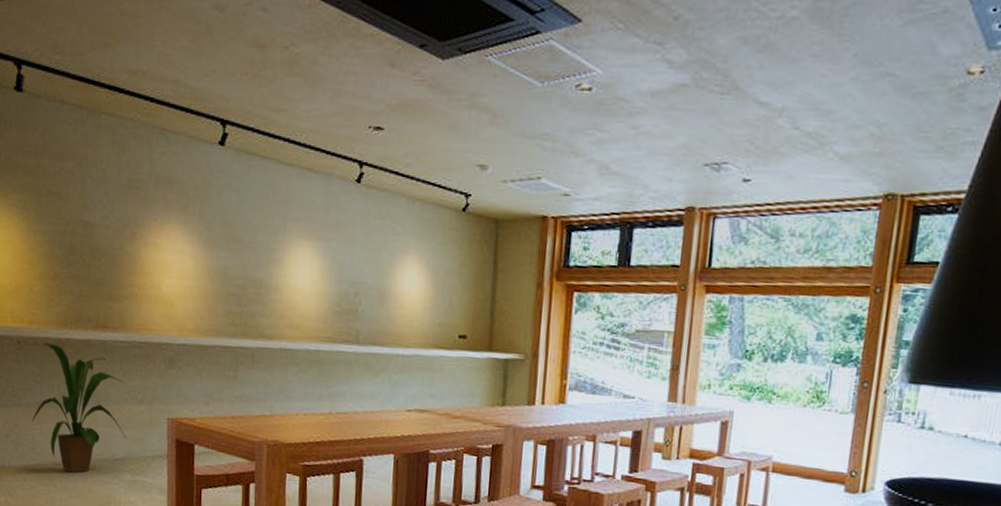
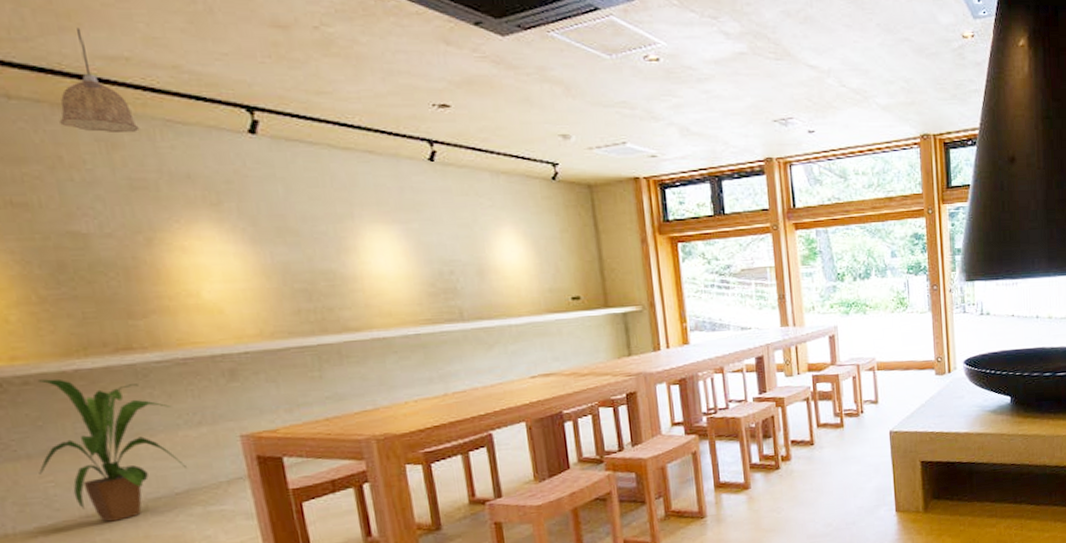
pendant lamp: none [91,44,143,138] -> present [59,28,140,132]

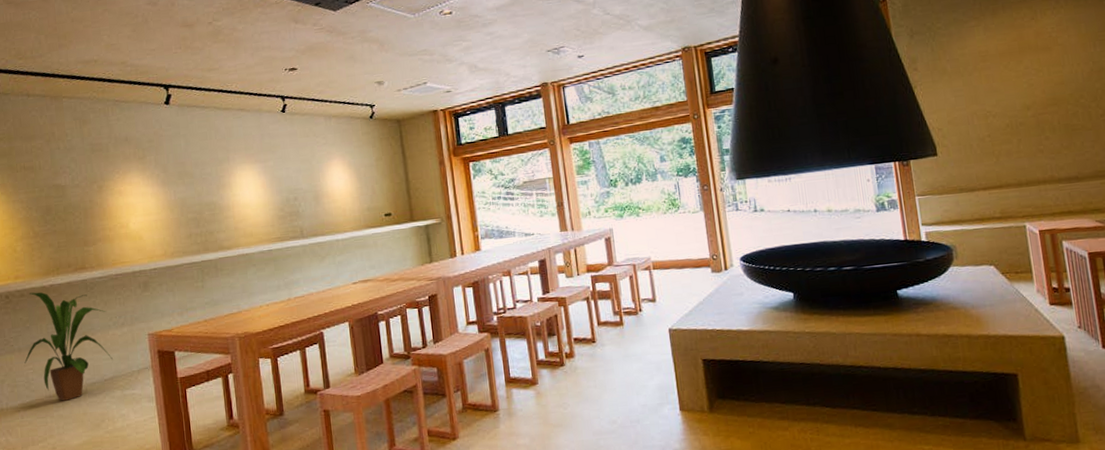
pendant lamp: present [59,28,140,132] -> none [55,44,100,114]

